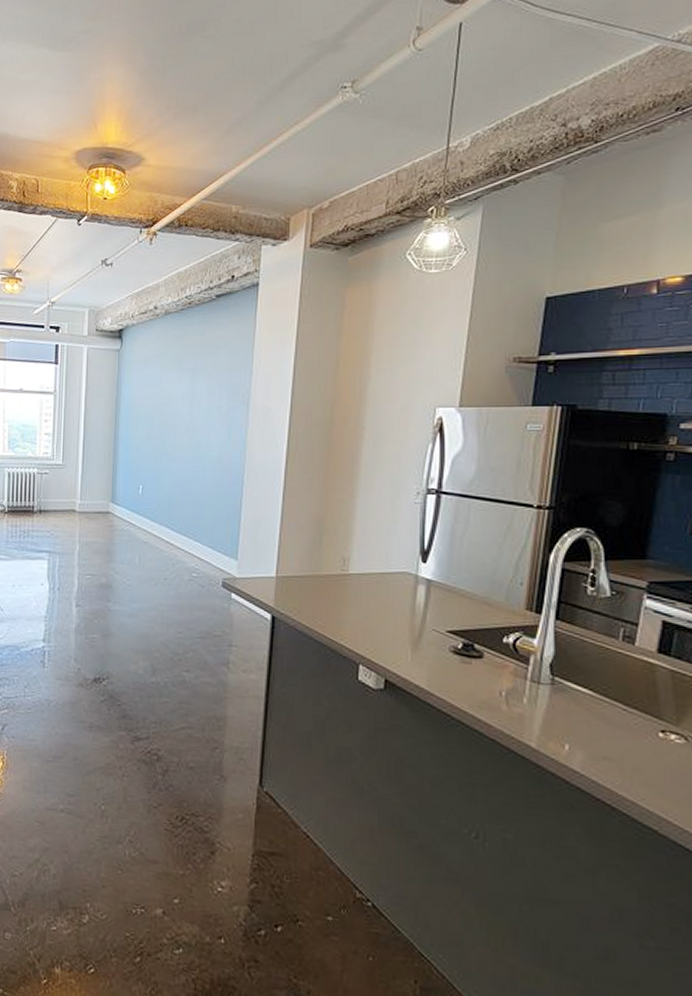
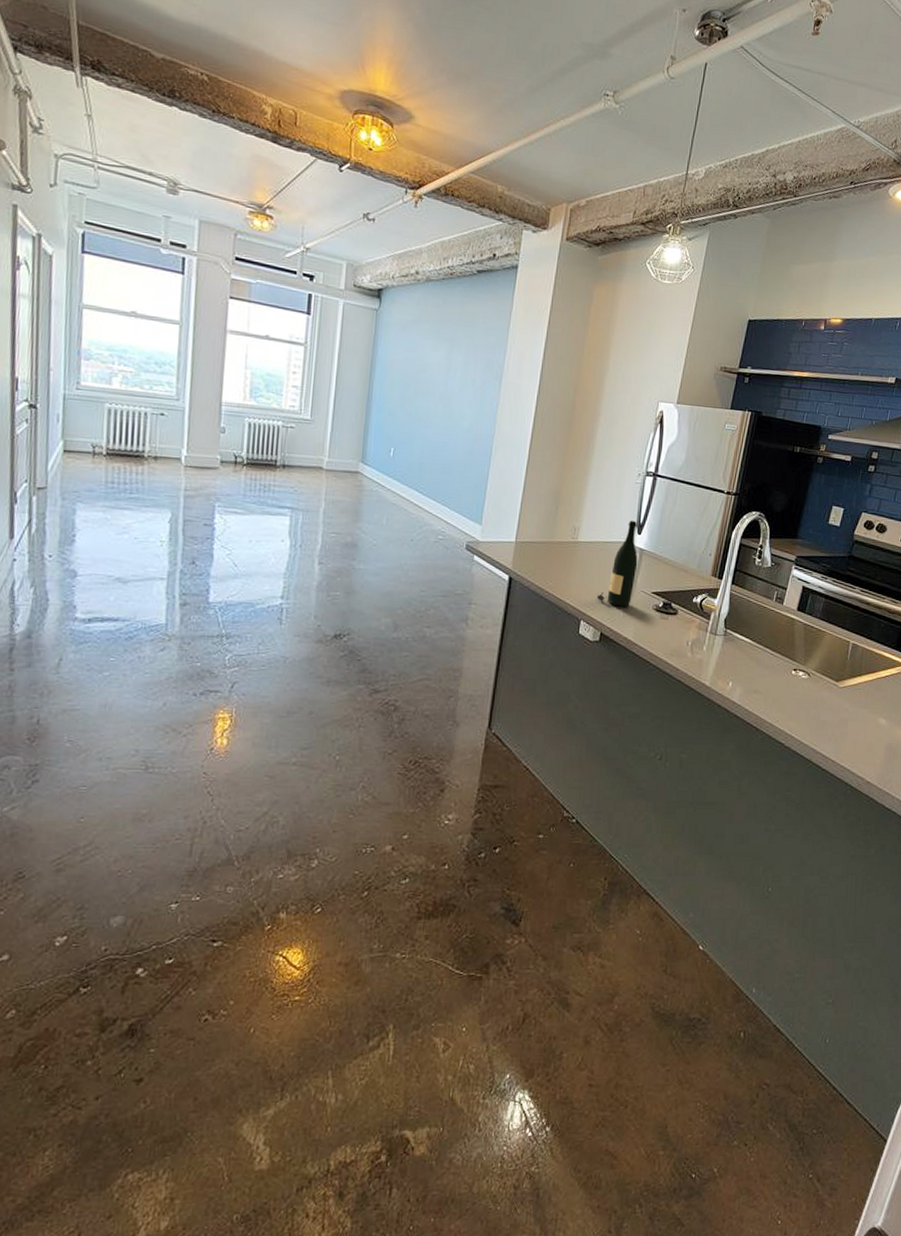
wine bottle: none [376,547,425,649] -> present [596,520,638,607]

